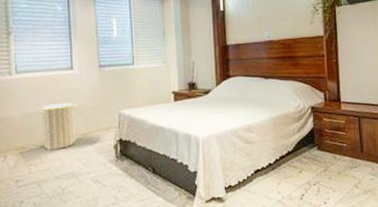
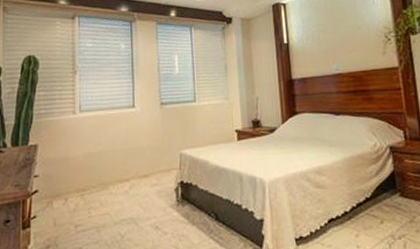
laundry hamper: present [37,98,76,150] -> none [99,138,137,193]

